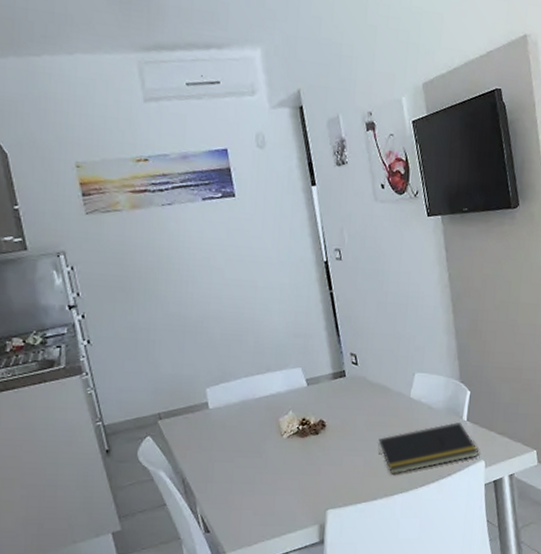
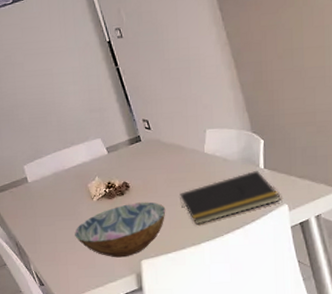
bowl: none [255,444,362,505] -> present [75,202,166,258]

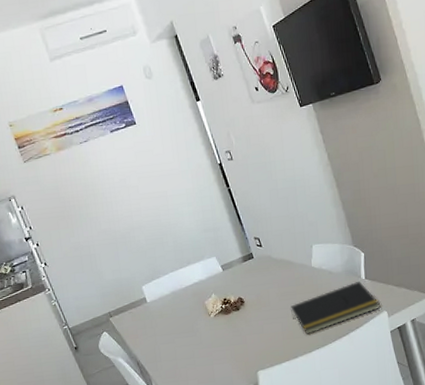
bowl: present [75,202,166,258] -> none [194,315,279,371]

